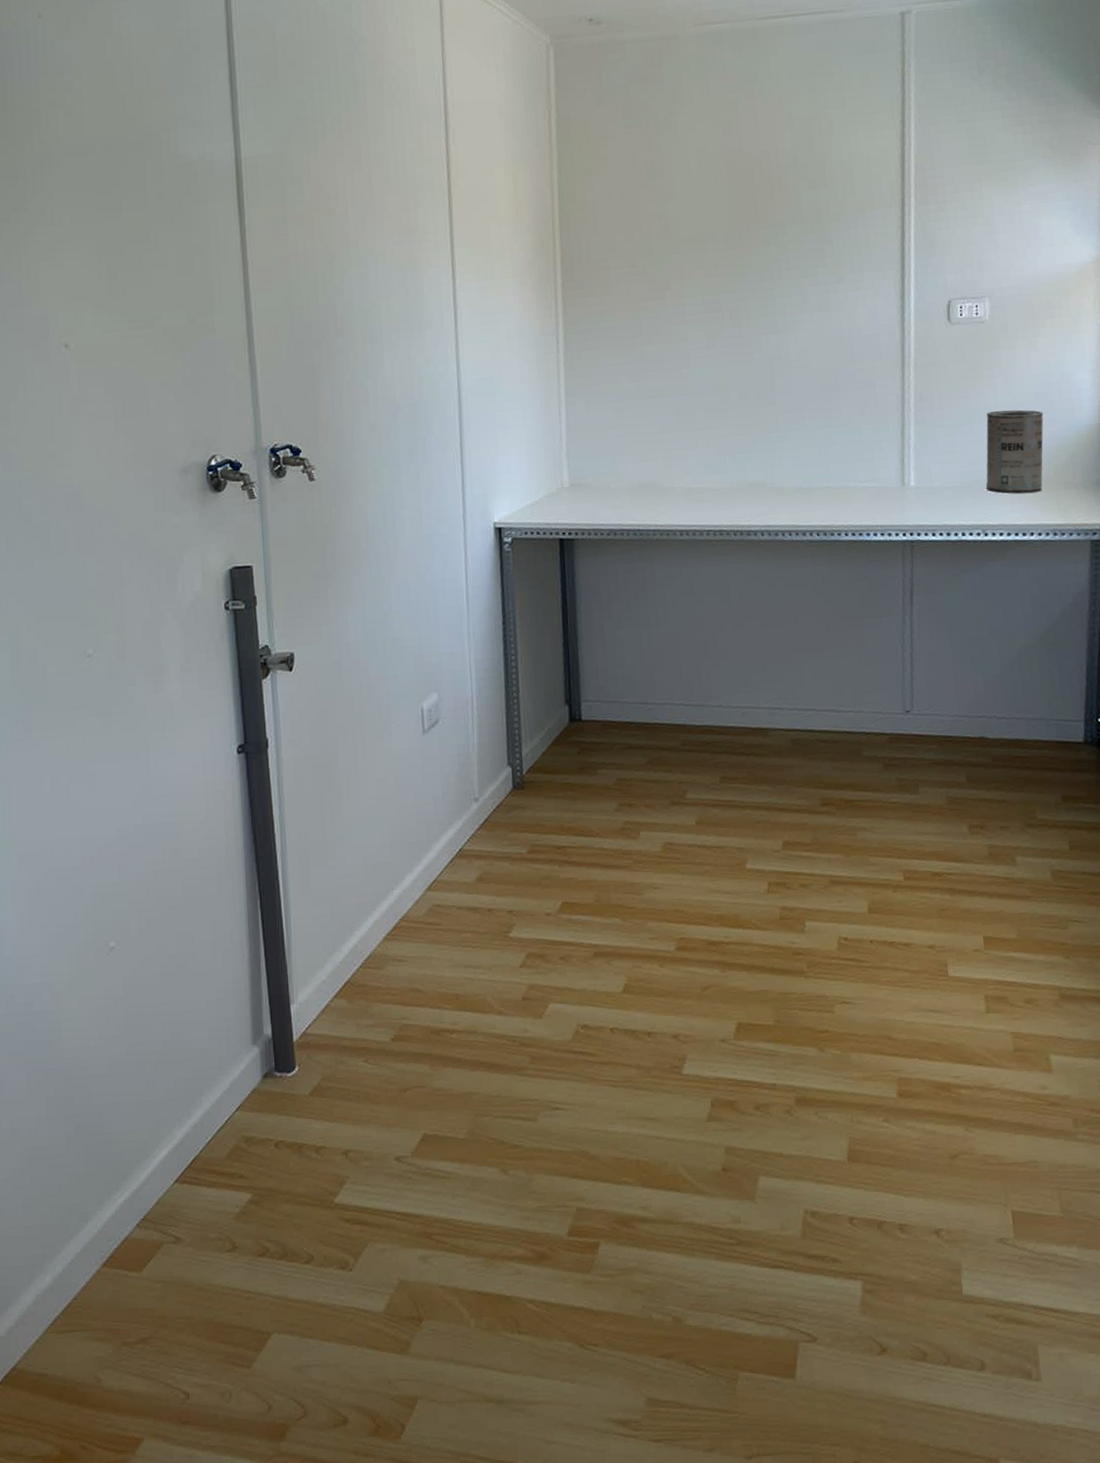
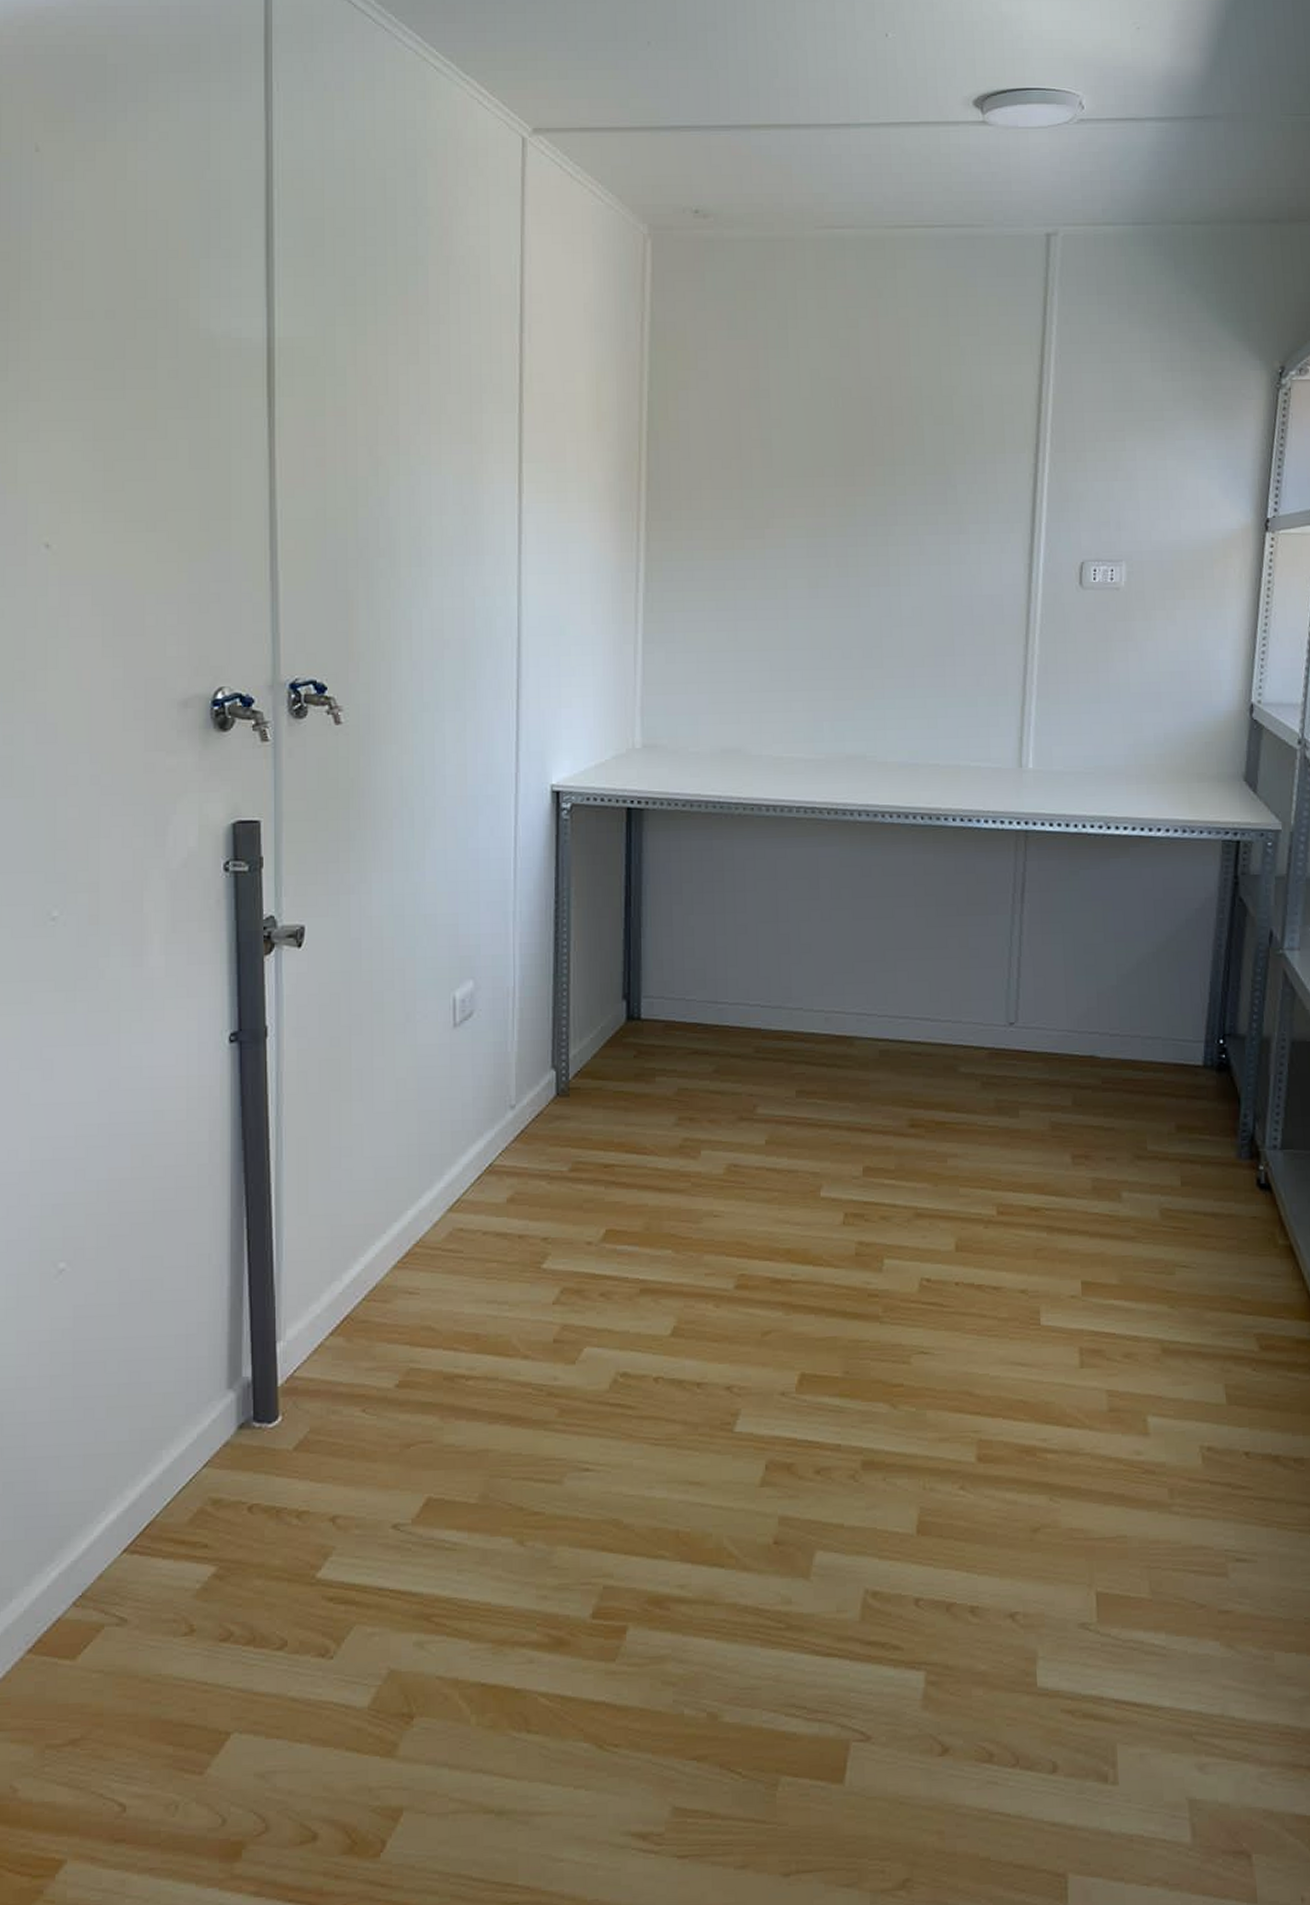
paint can: present [985,409,1044,494] -> none [1111,689,1179,785]

